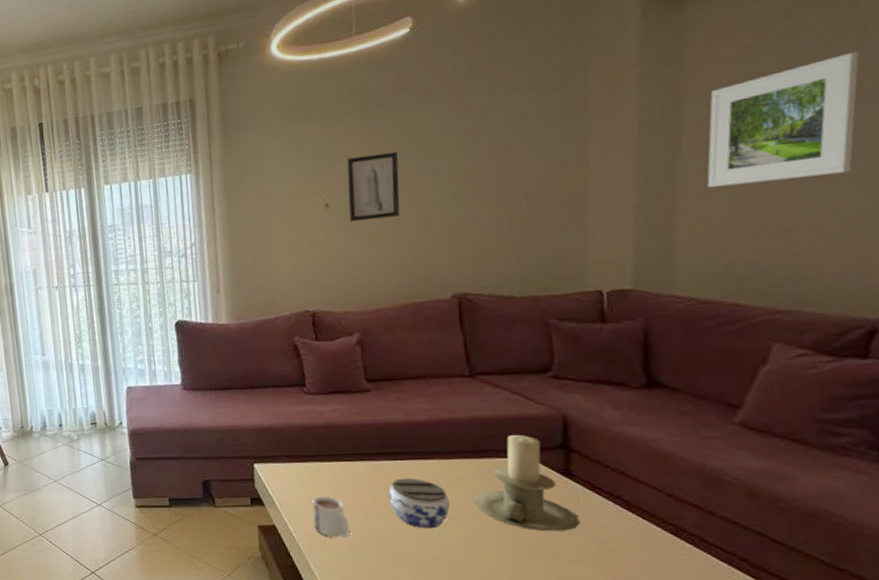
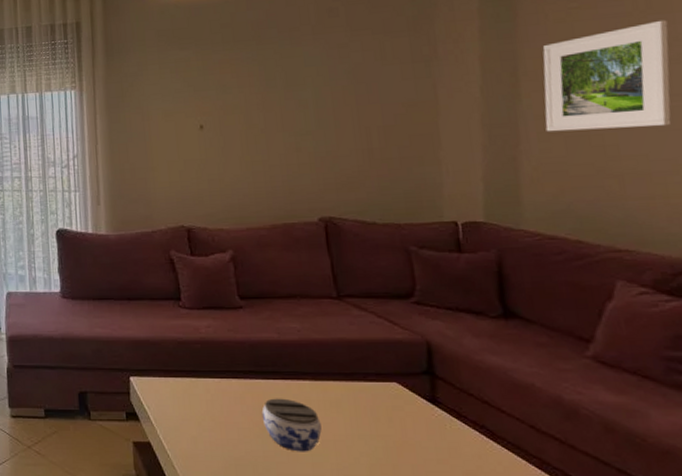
mug: present [312,496,350,538] -> none [187,413,225,458]
wall art: present [346,151,400,222] -> none [219,81,269,144]
candle holder: present [473,435,580,532] -> none [343,359,448,460]

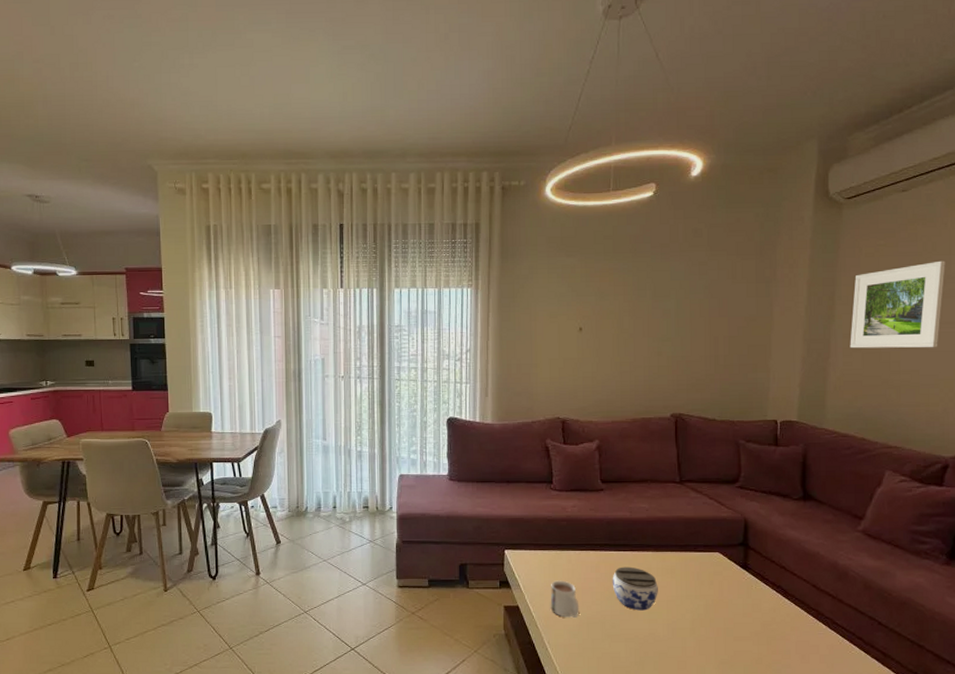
mug: none [187,413,225,458] -> present [550,580,580,618]

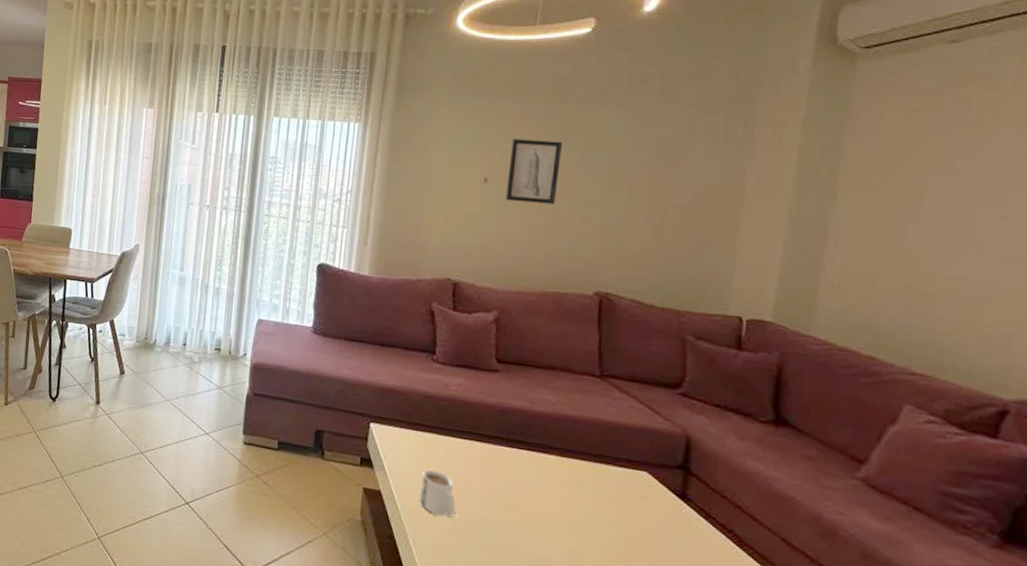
wall art: none [597,291,639,346] -> present [505,139,563,204]
jar: present [612,566,658,611] -> none [500,467,561,527]
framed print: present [850,260,945,349] -> none [857,135,1016,250]

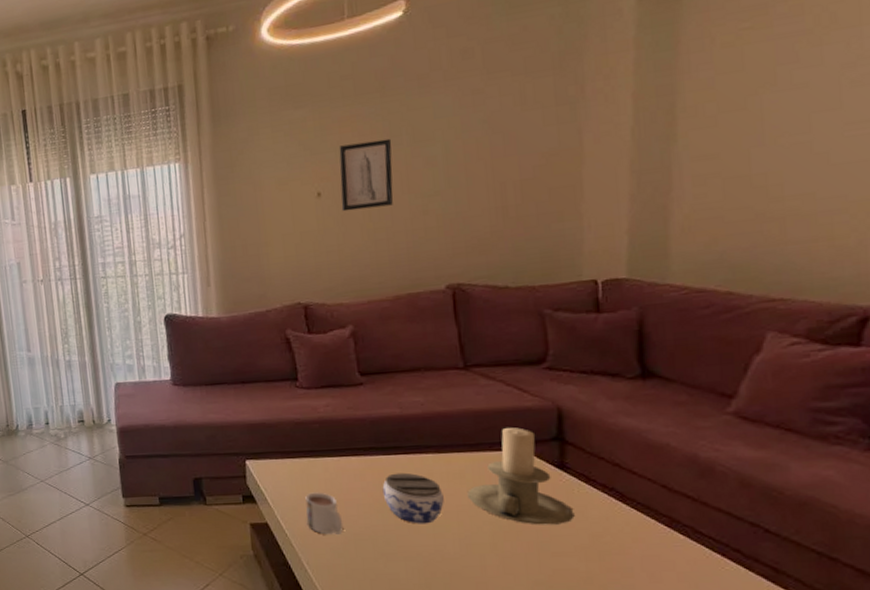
jar: none [500,467,561,527] -> present [382,472,444,524]
candle holder: none [584,445,690,557] -> present [467,427,575,525]

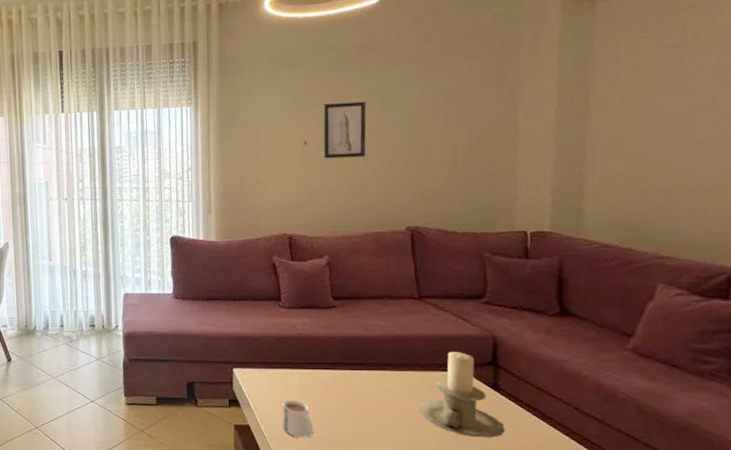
jar: present [382,472,444,524] -> none [347,386,399,432]

